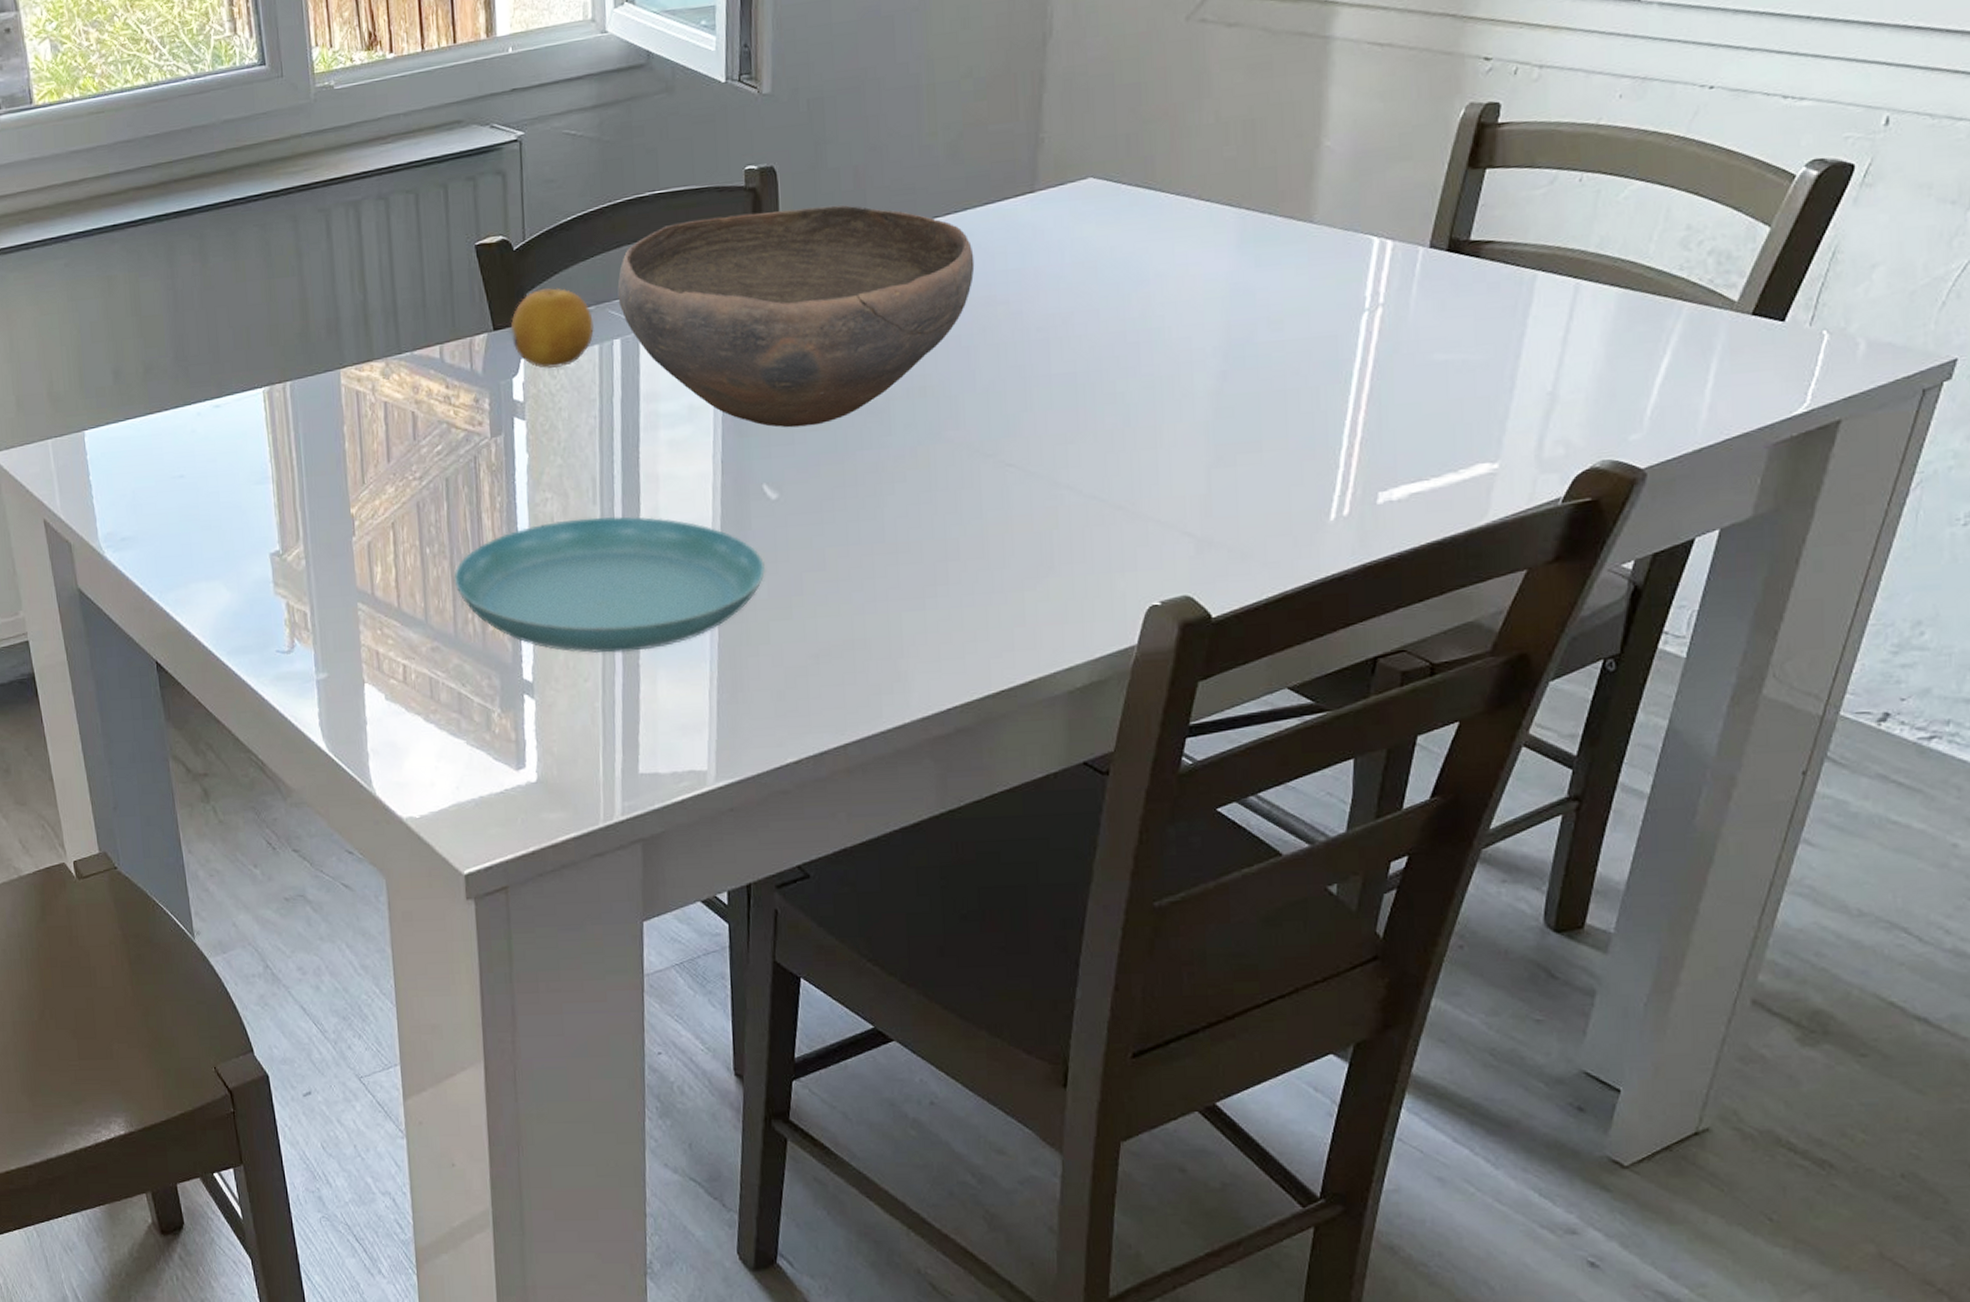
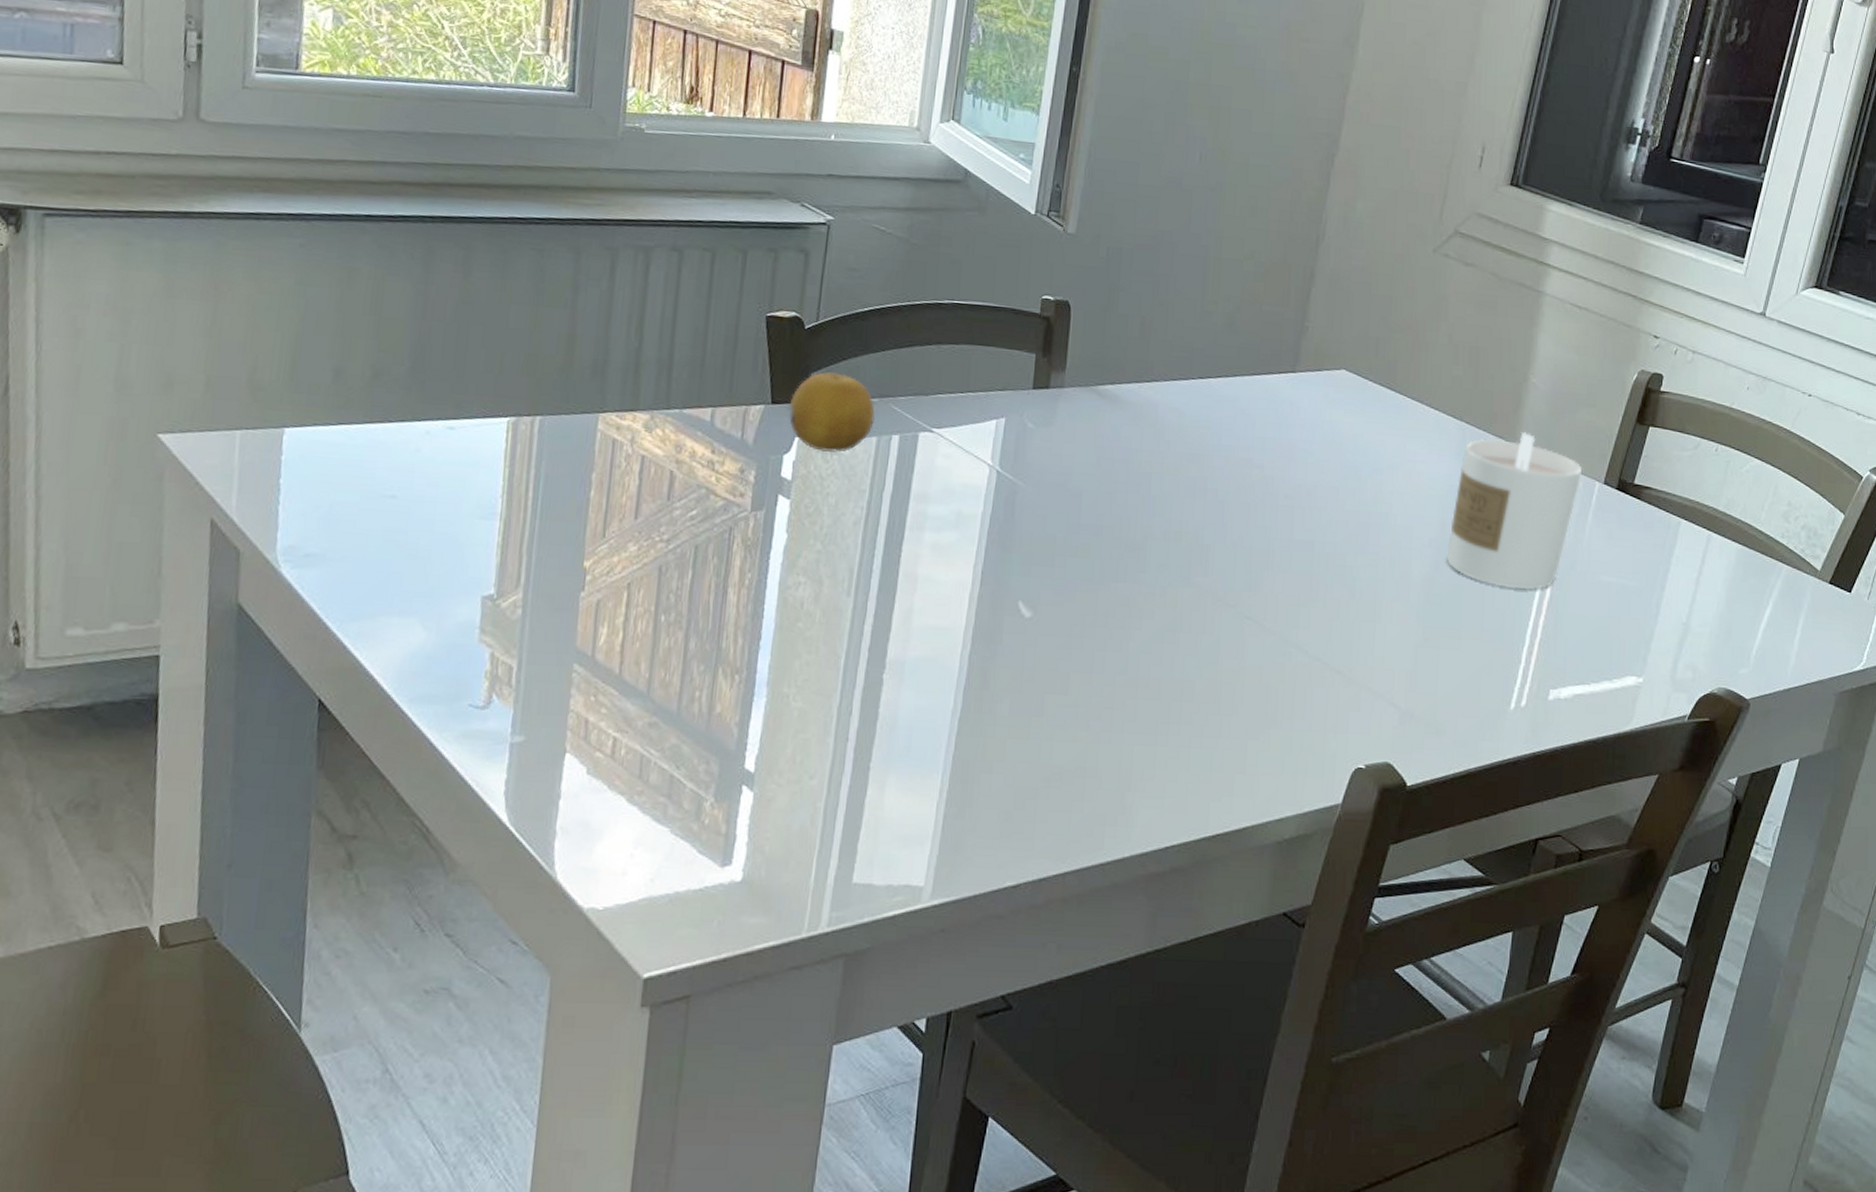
saucer: present [454,516,766,654] -> none [686,607,1011,754]
bowl: present [617,205,975,428] -> none [903,335,1238,552]
candle: none [1235,206,1400,388] -> present [1446,432,1583,591]

